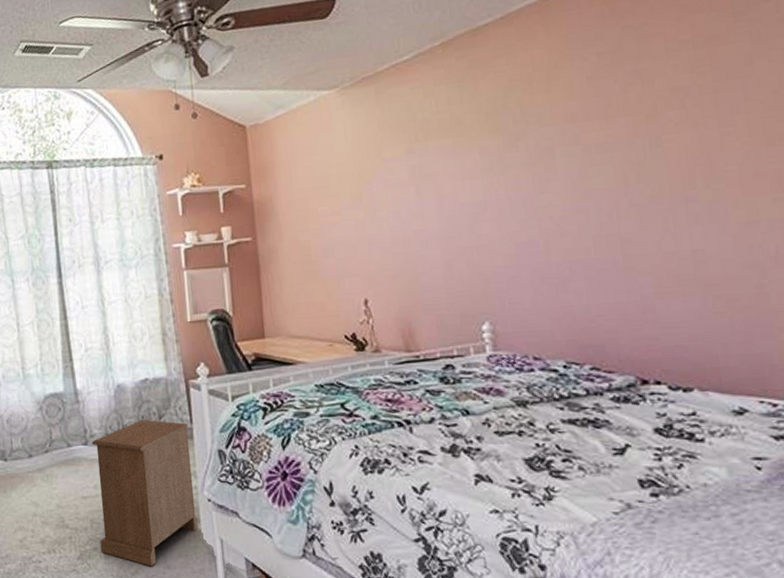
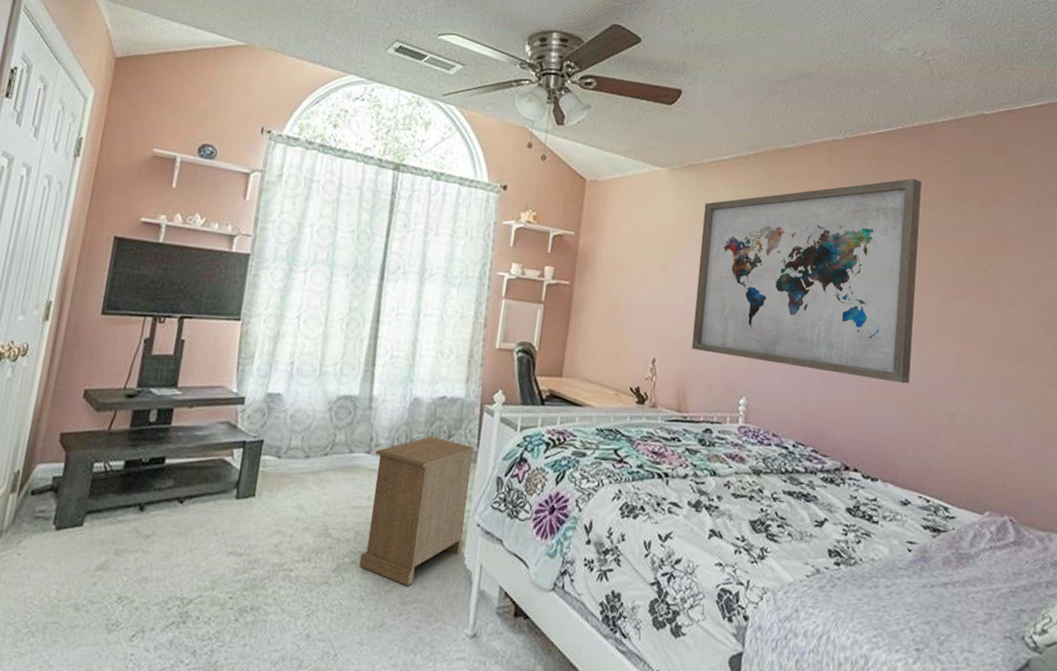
wall art: none [390,12,716,281] -> present [691,178,921,384]

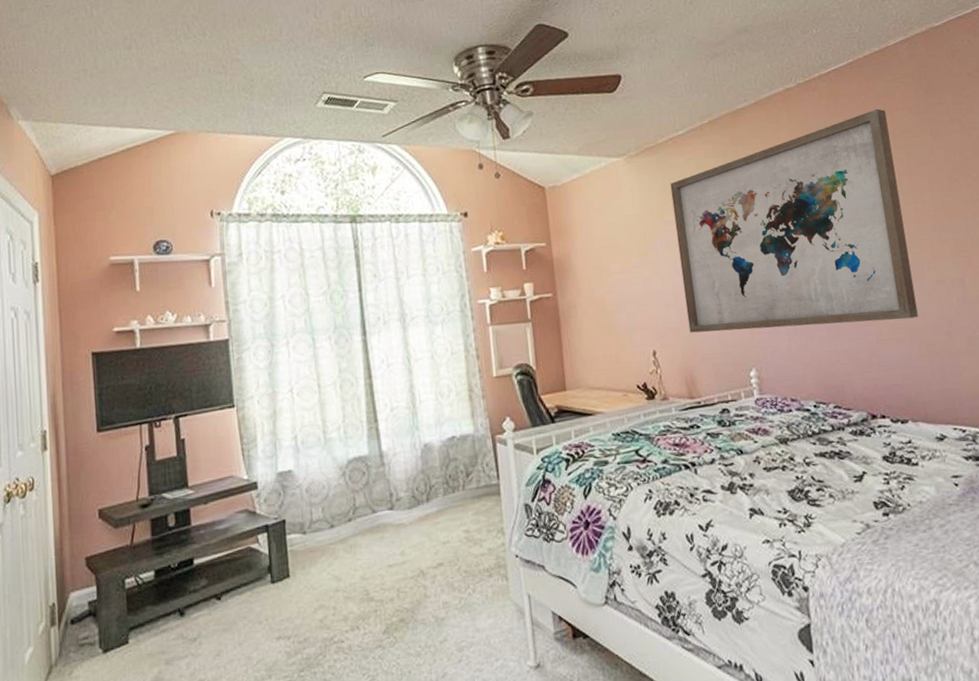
nightstand: present [359,436,475,586] -> none [397,478,507,632]

